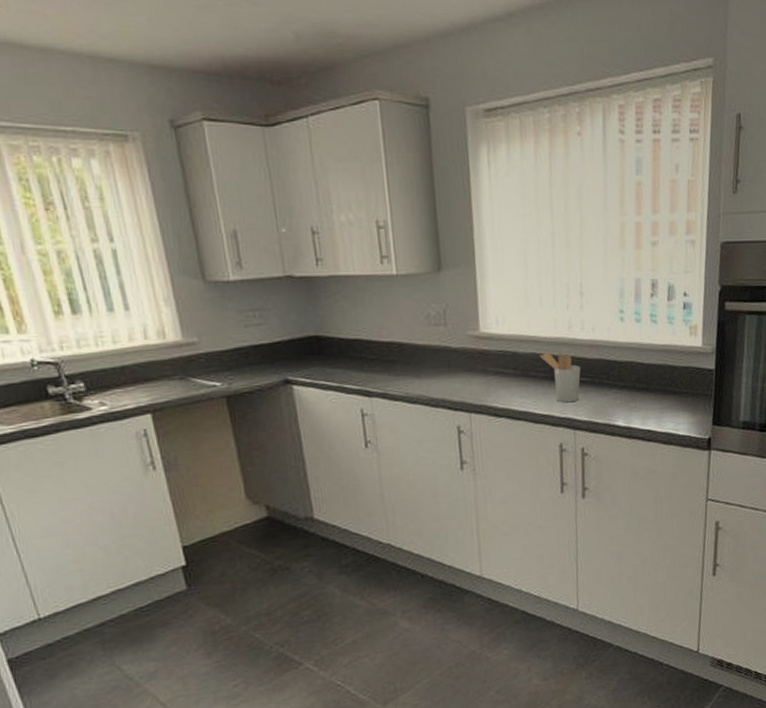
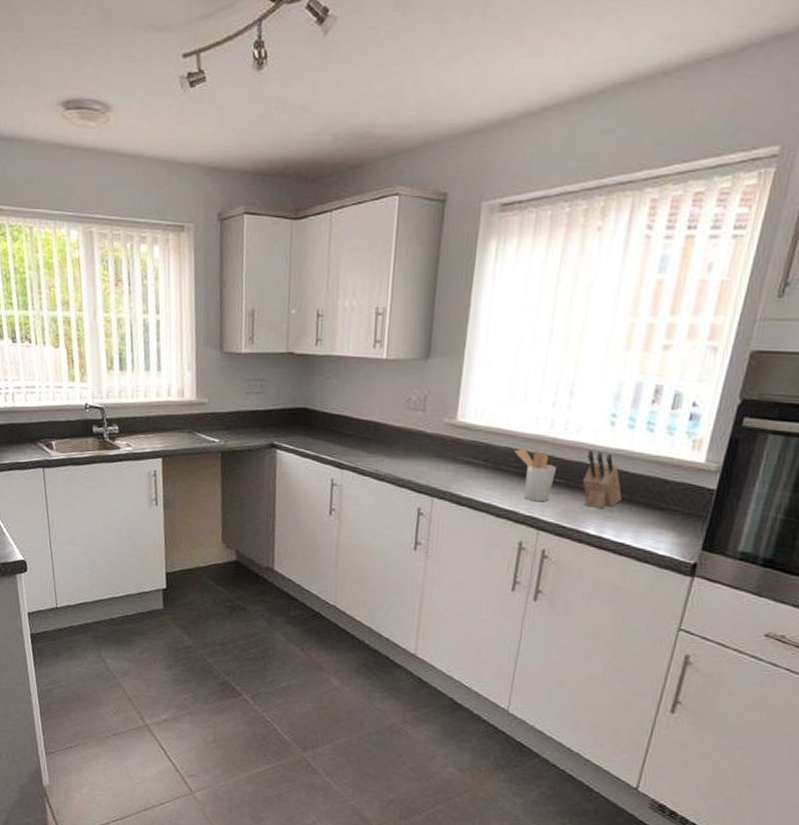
knife block: none [605,346,641,401] -> present [582,450,622,508]

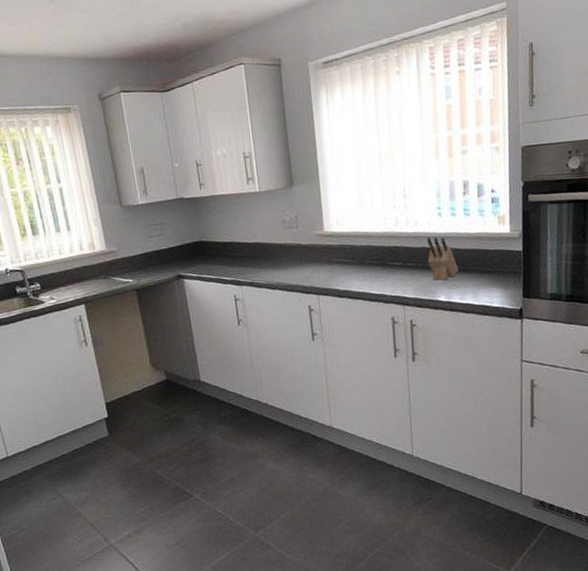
utensil holder: present [514,448,556,502] -> none [373,244,407,284]

